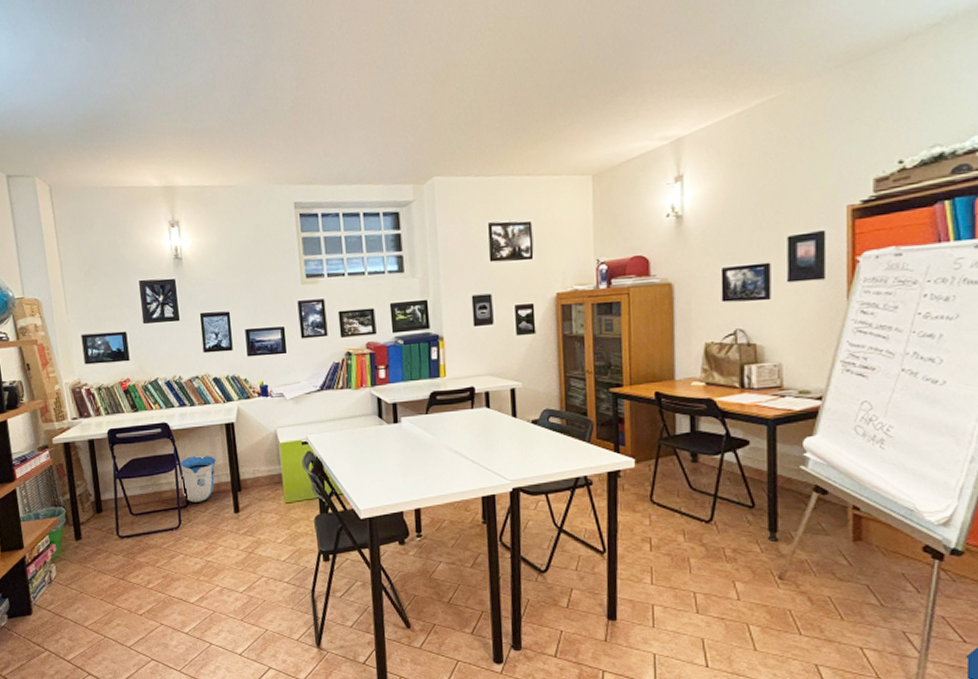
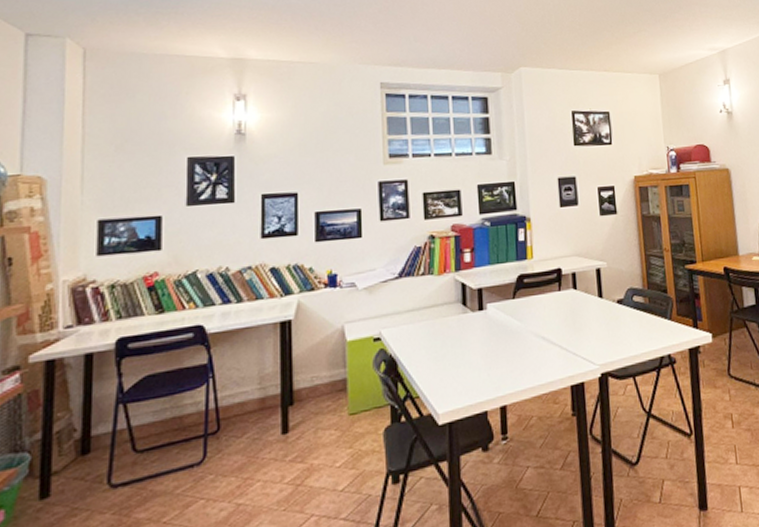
sun visor: present [180,454,216,503] -> none [212,362,263,426]

